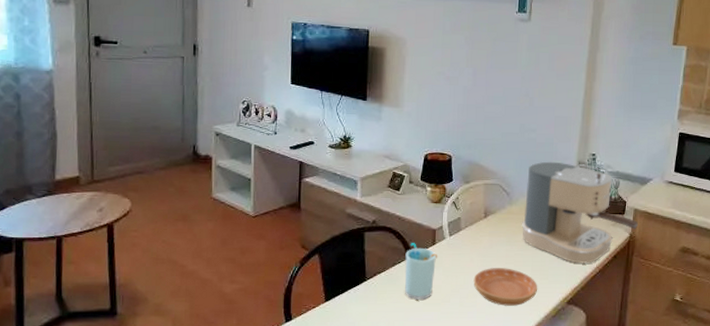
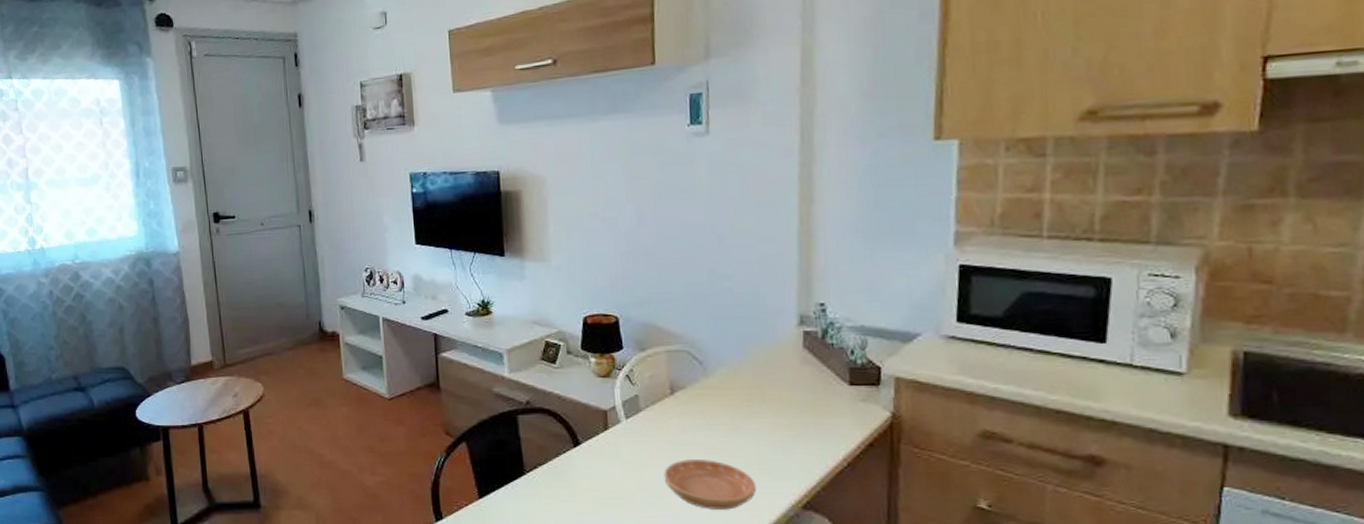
cup: present [405,243,438,300] -> none [571,428,614,499]
coffee maker: present [522,161,638,263] -> none [724,317,904,454]

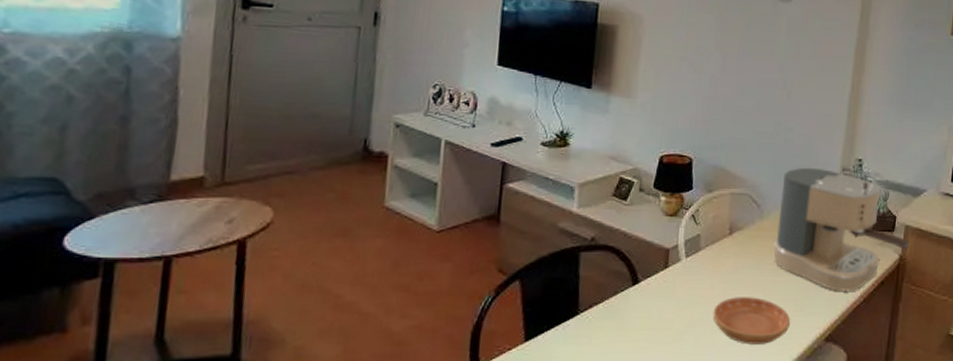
coffee maker: none [724,317,904,454] -> present [774,167,909,291]

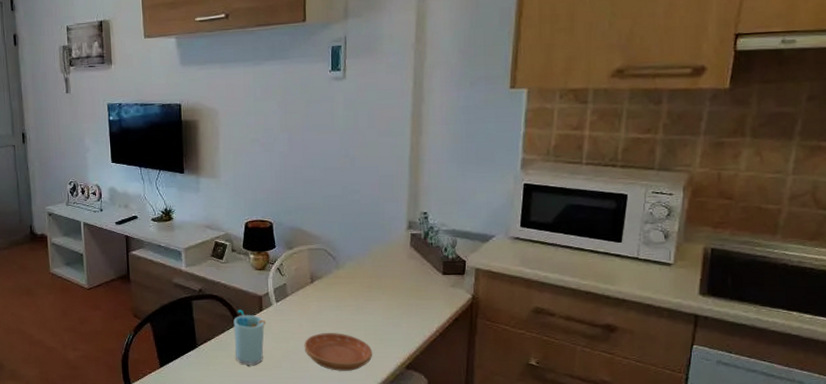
cup: none [627,266,671,338] -> present [233,310,266,365]
coffee maker: present [774,167,909,291] -> none [351,222,481,327]

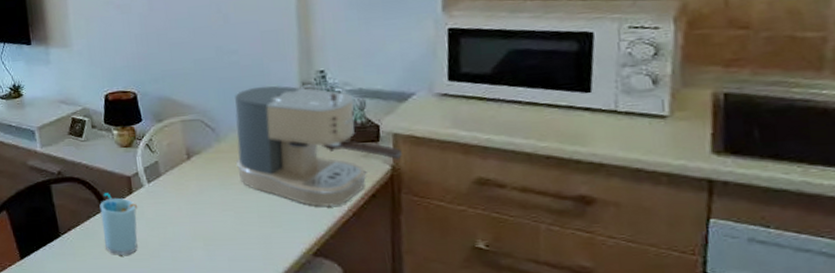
saucer: present [304,333,373,371] -> none [185,216,271,260]
coffee maker: none [351,222,481,327] -> present [235,85,402,207]

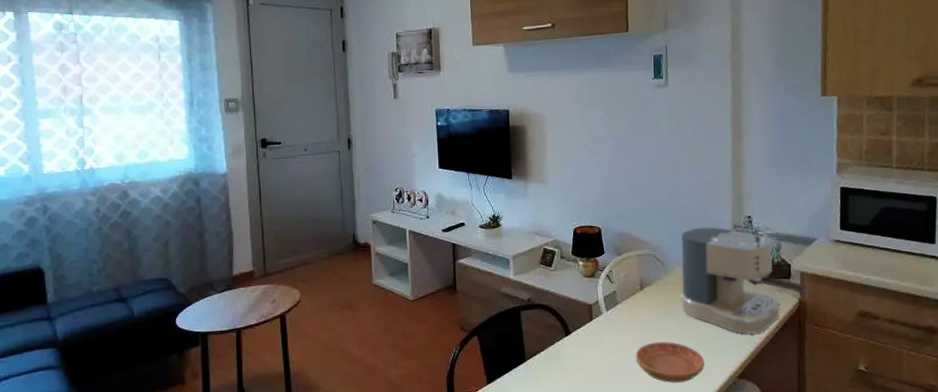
cup: present [99,193,138,255] -> none [563,320,597,379]
saucer: none [185,216,271,260] -> present [635,342,705,383]

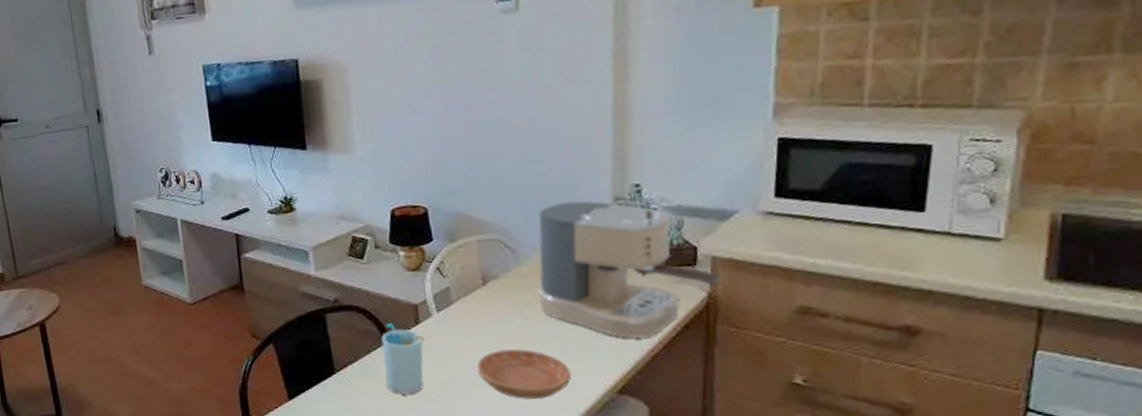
cup: none [563,320,597,379] -> present [381,323,425,395]

